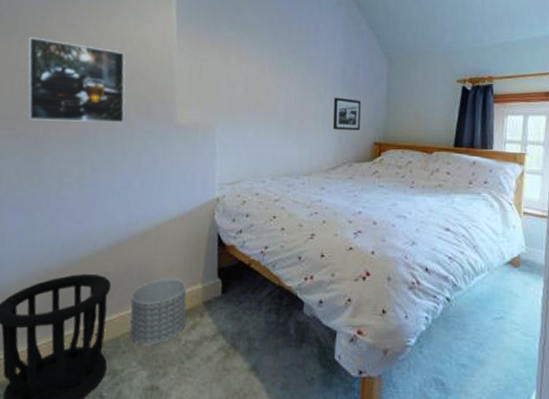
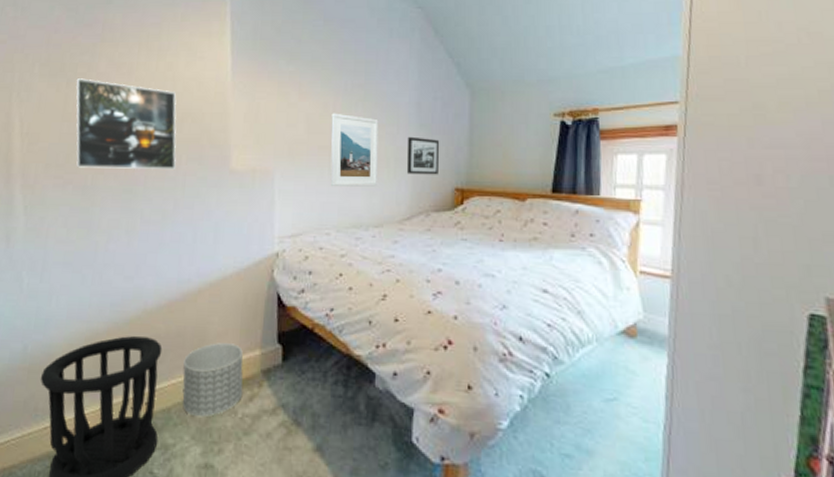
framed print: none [266,75,309,140] -> present [330,113,379,187]

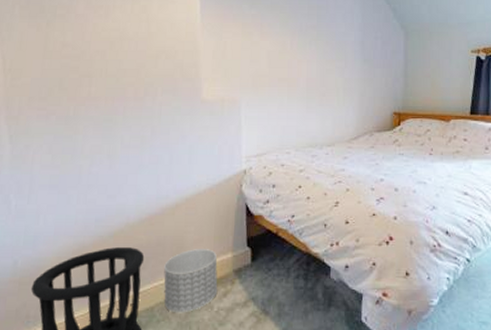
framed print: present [76,78,177,170] -> none [56,19,152,101]
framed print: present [330,113,379,187] -> none [289,50,329,112]
picture frame: present [406,136,440,175] -> none [353,70,381,102]

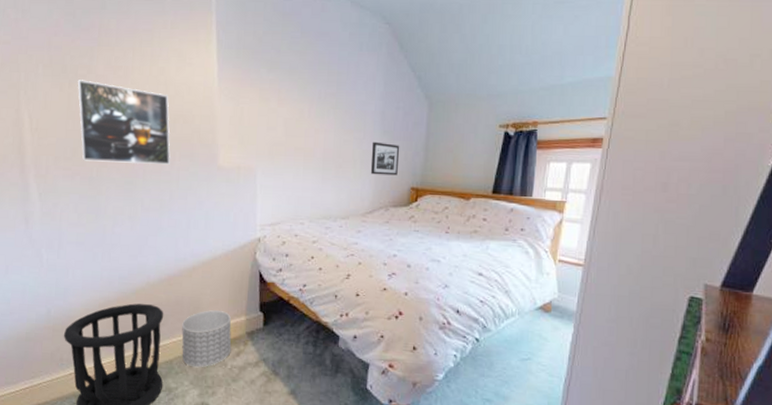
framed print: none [56,19,152,101] -> present [77,80,171,165]
picture frame: none [353,70,381,102] -> present [370,141,400,176]

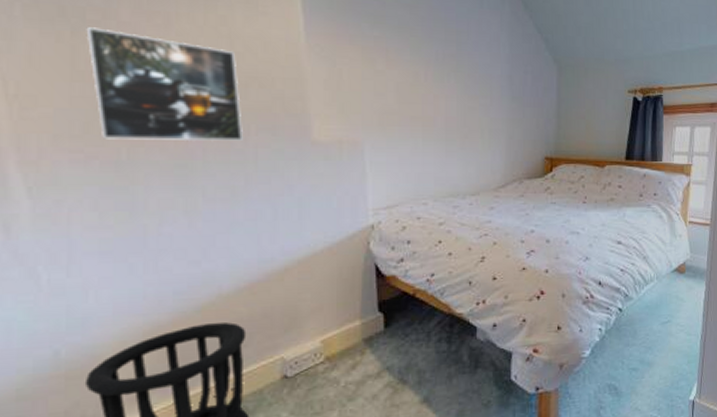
planter: present [181,310,232,367] -> none [274,317,344,392]
picture frame: present [370,141,400,176] -> none [500,108,531,145]

